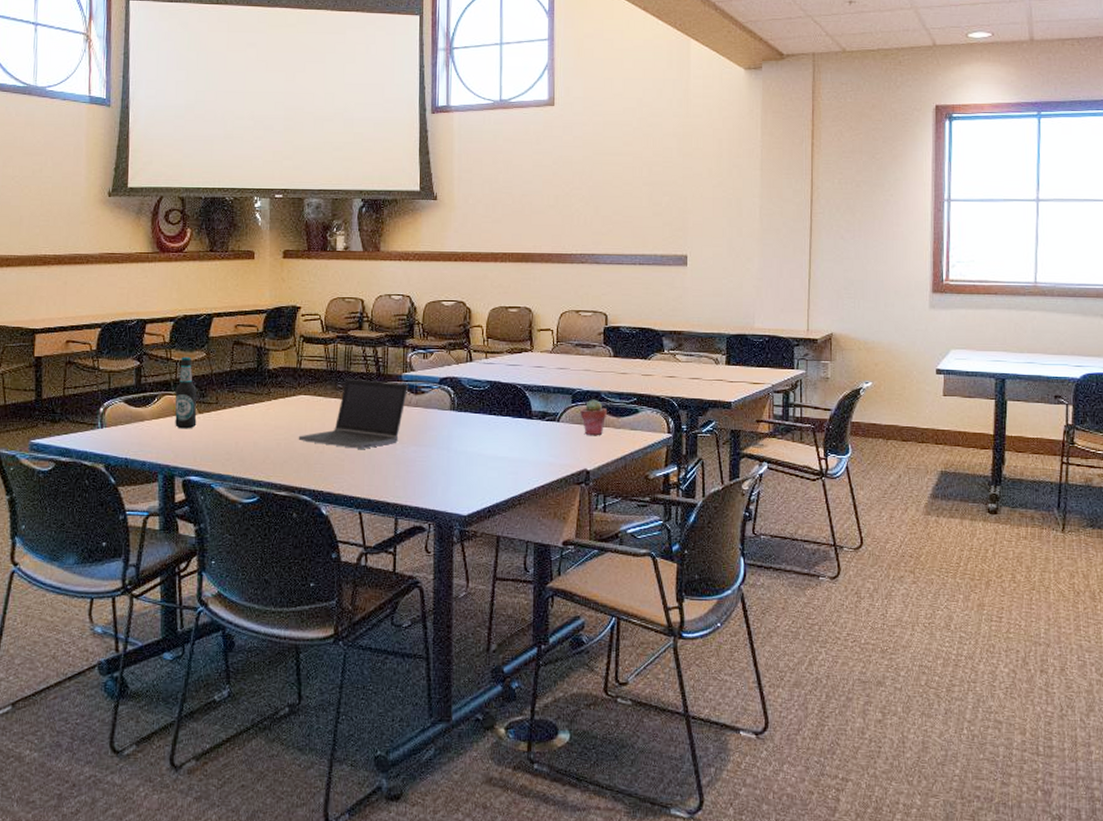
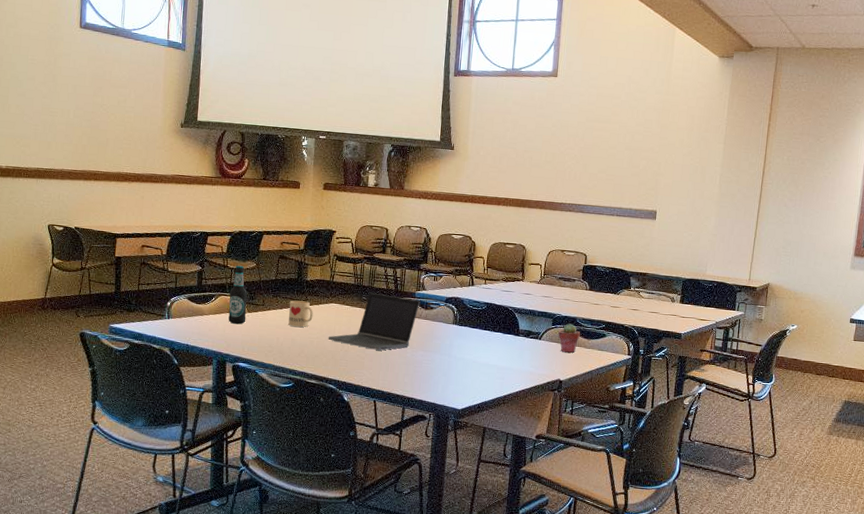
mug: none [248,394,279,427] -> present [288,300,314,327]

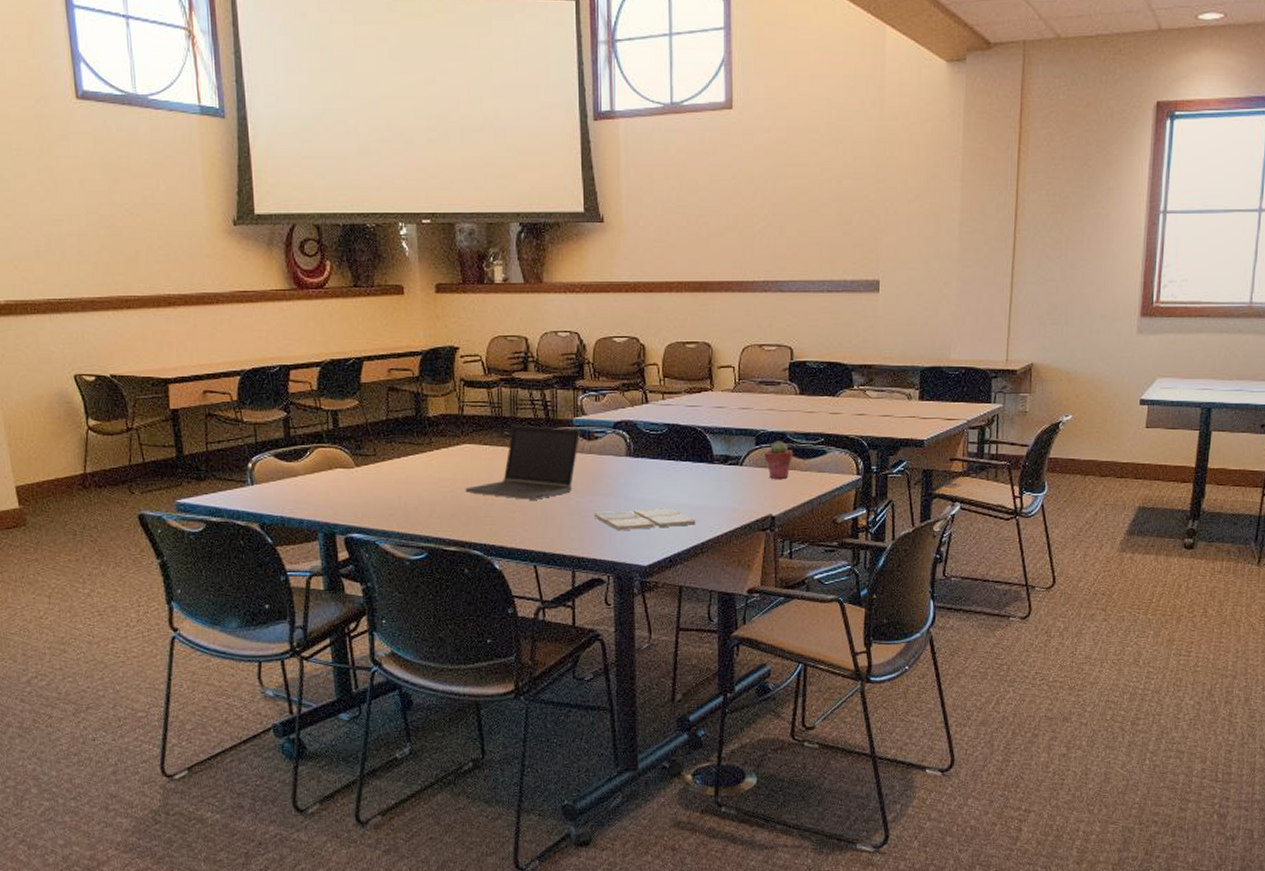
bottle: present [228,265,247,324] -> none [328,405,355,484]
mug: present [288,300,314,327] -> none [408,444,442,479]
drink coaster: none [423,364,501,382] -> present [593,508,696,530]

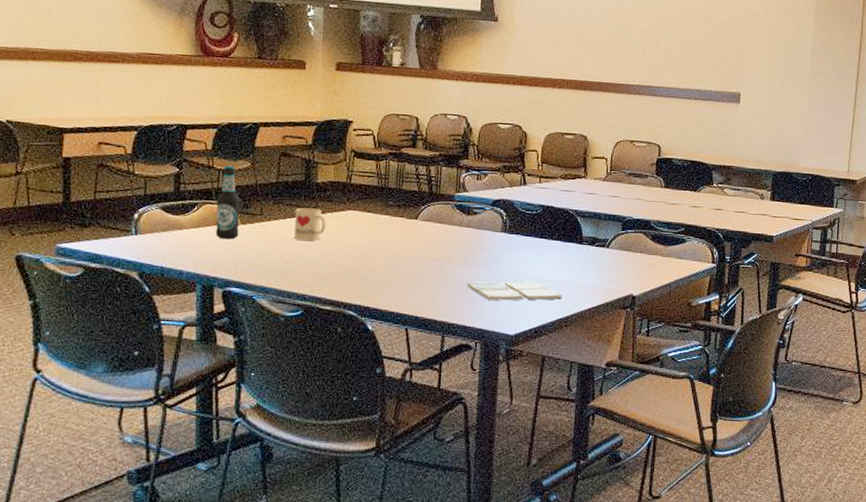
bottle: none [328,405,355,484] -> present [216,165,240,240]
mug: none [408,444,442,479] -> present [294,207,326,241]
laptop computer: present [465,425,581,500] -> none [345,196,461,267]
potted succulent: present [764,440,793,479] -> none [629,227,655,262]

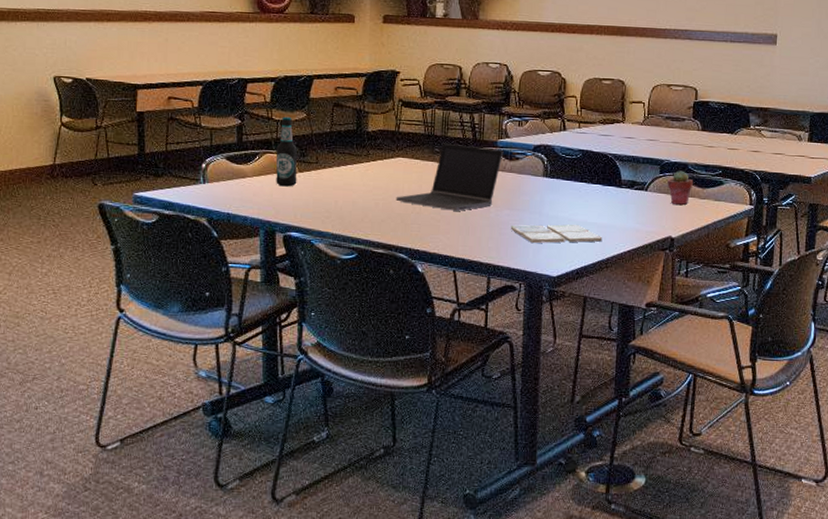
mug: present [294,207,326,241] -> none [347,155,377,187]
laptop computer: none [345,196,461,267] -> present [396,143,504,211]
potted succulent: none [629,227,655,262] -> present [667,170,693,205]

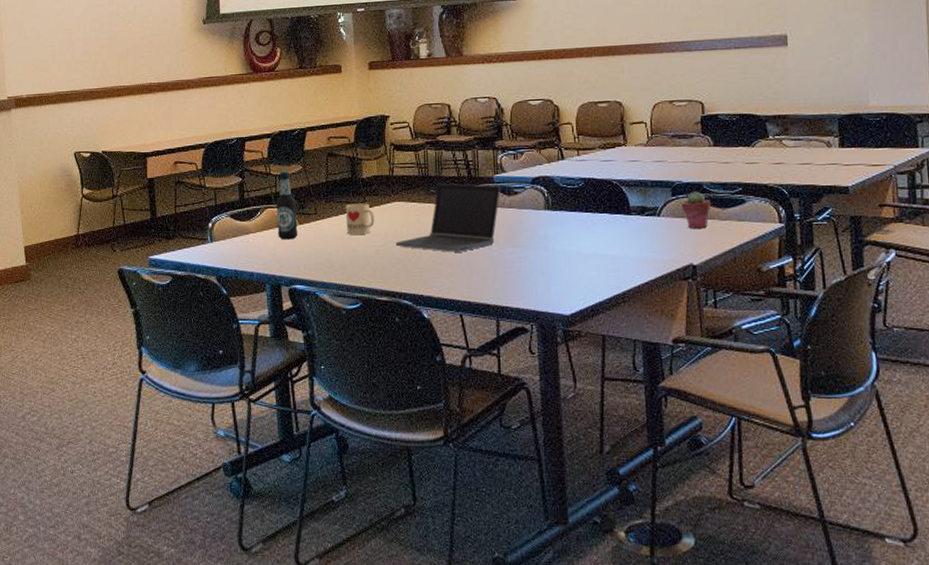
mug: none [347,155,377,187] -> present [345,203,375,235]
drink coaster: present [510,224,603,243] -> none [515,258,616,280]

